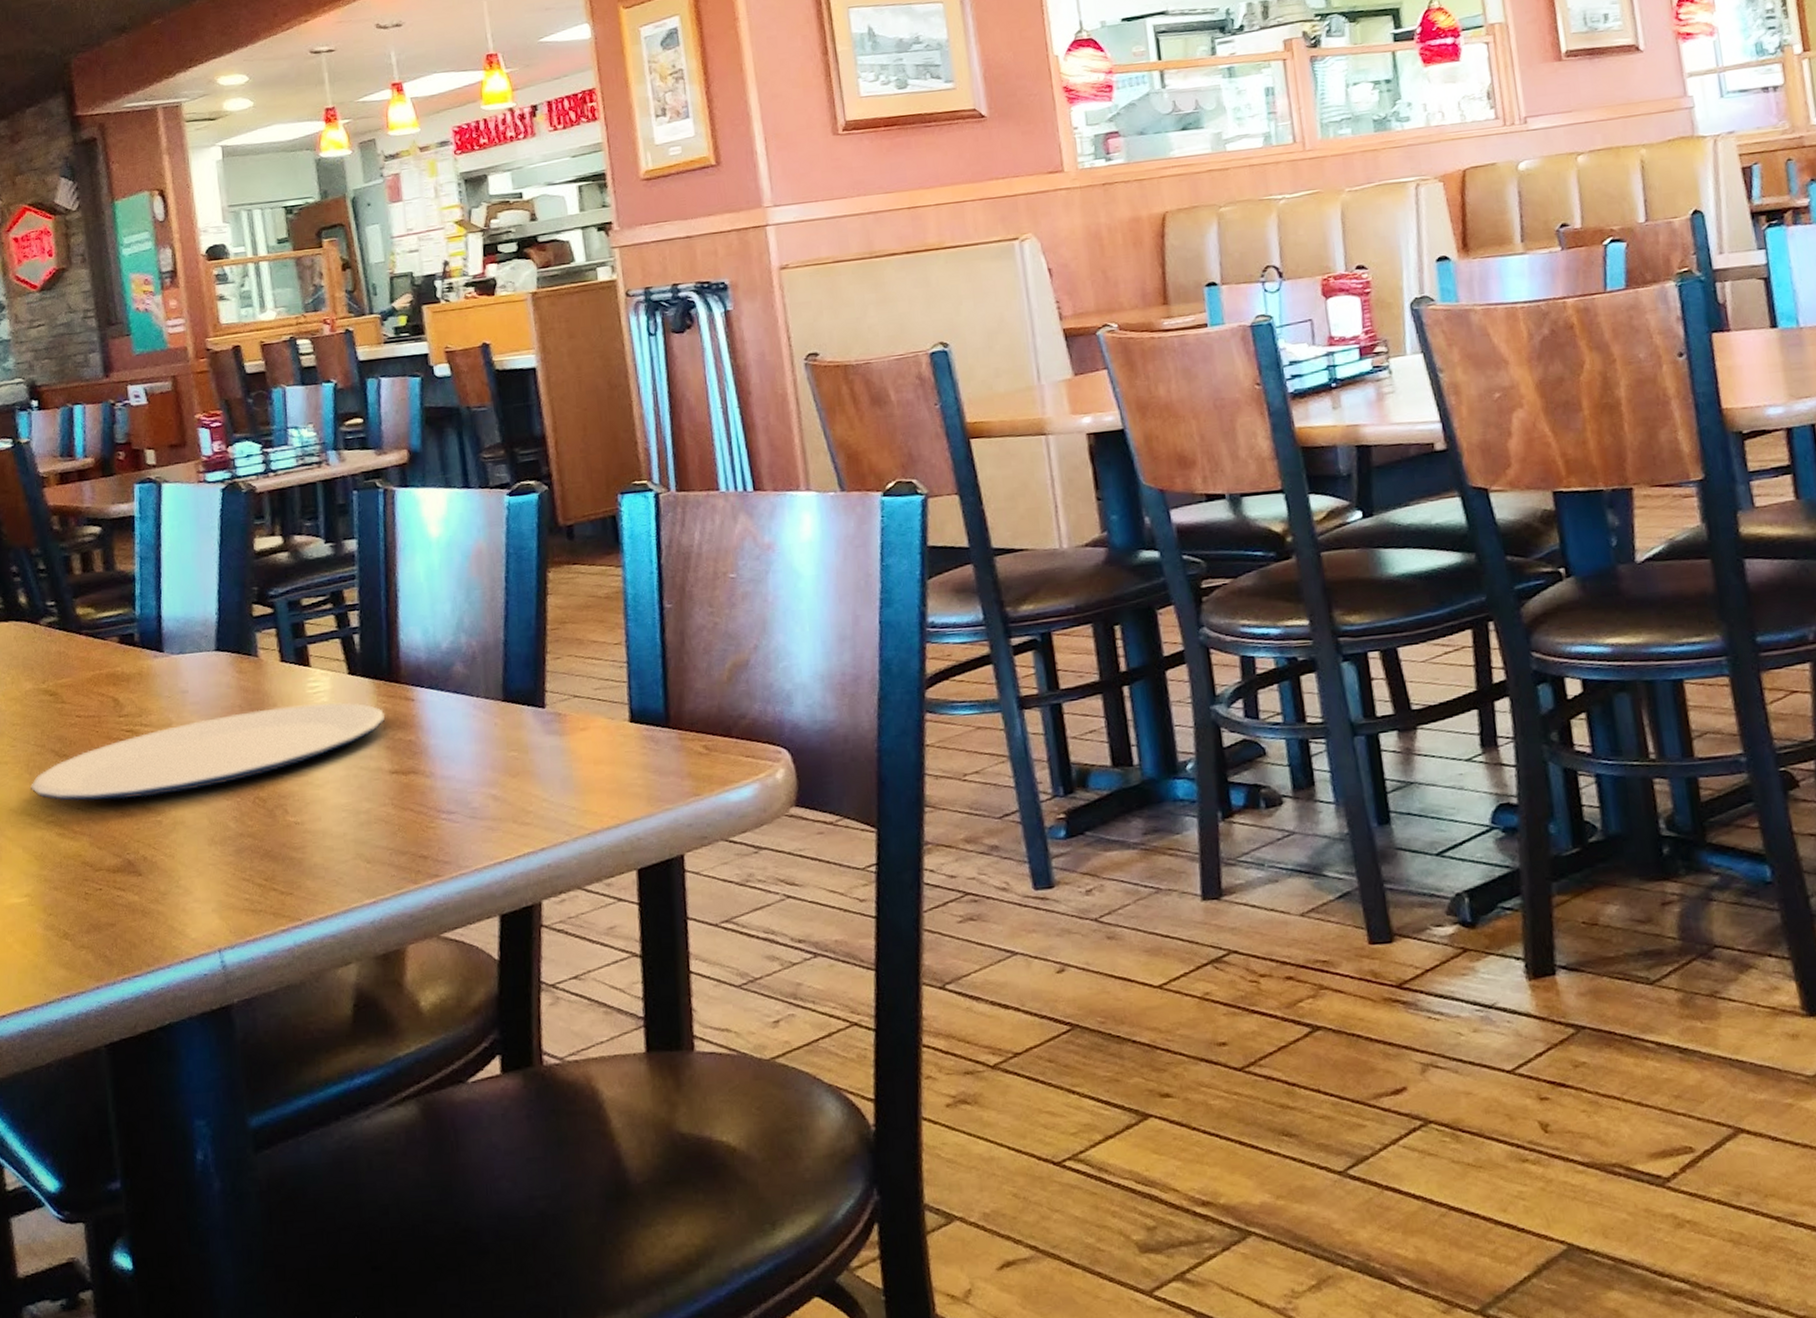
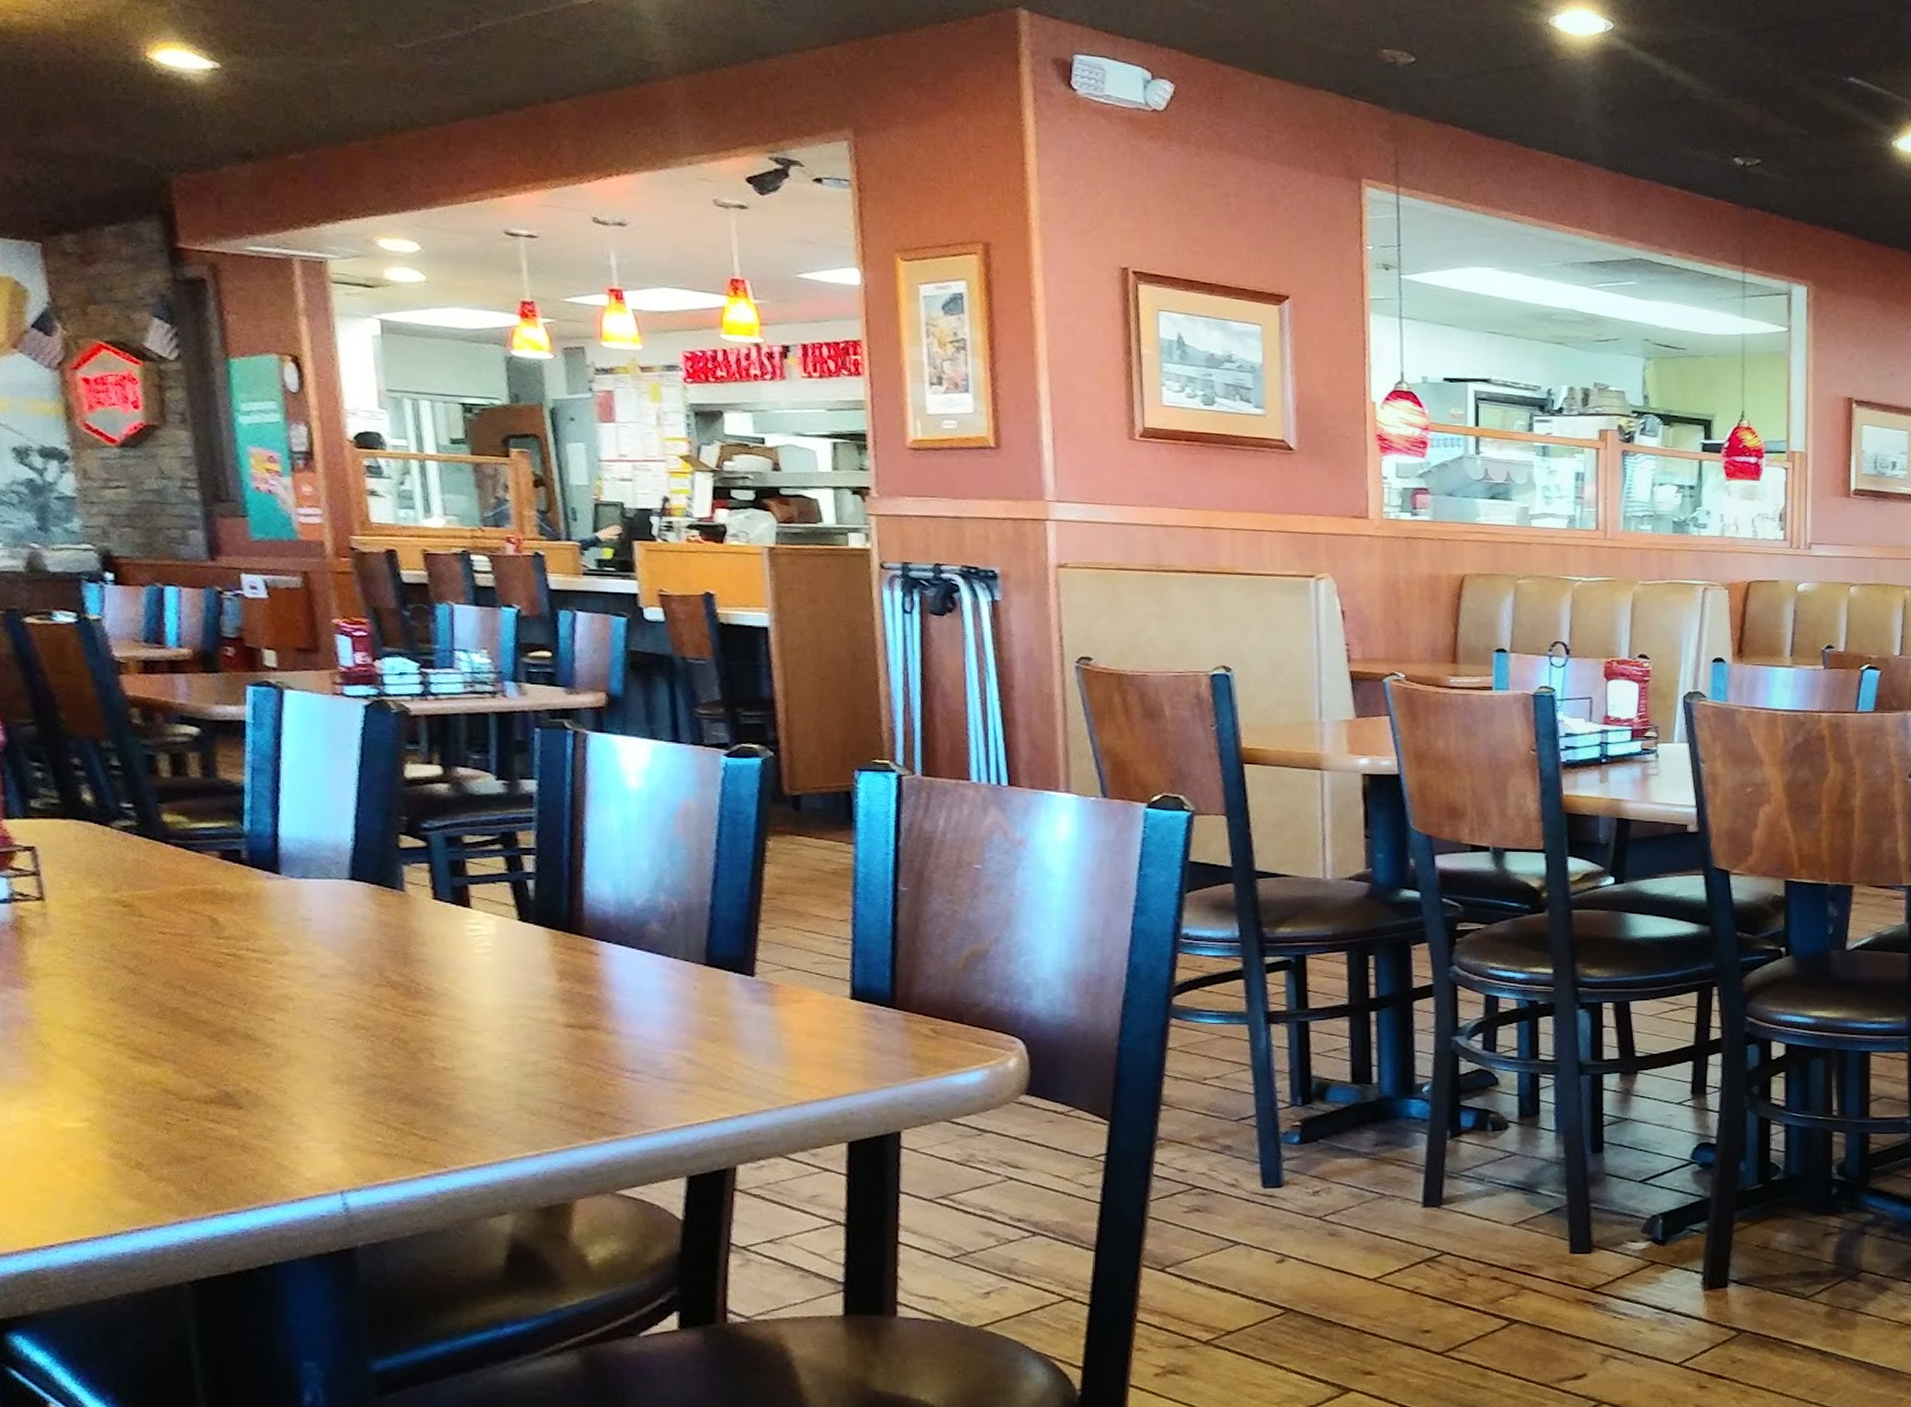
plate: present [31,702,385,801] -> none [94,947,561,1027]

